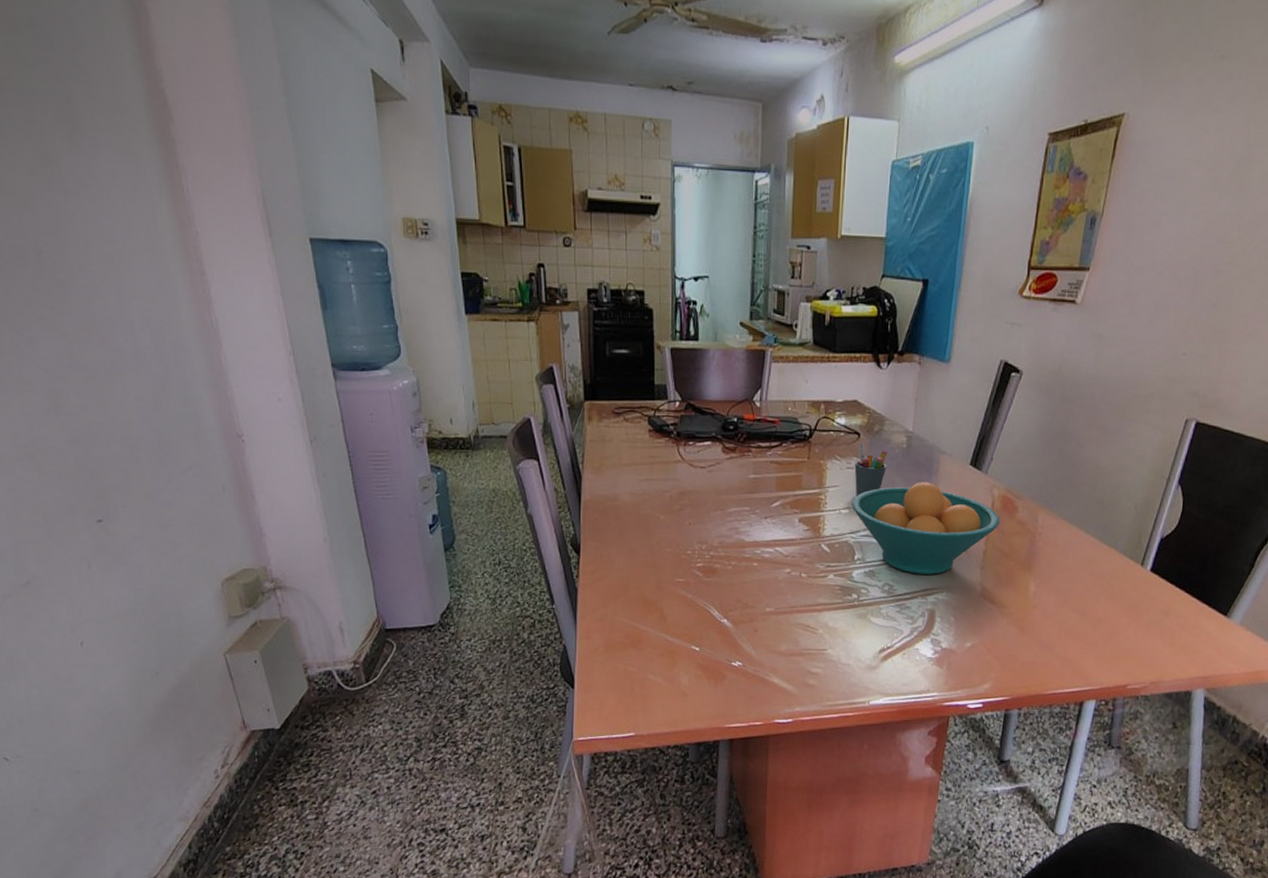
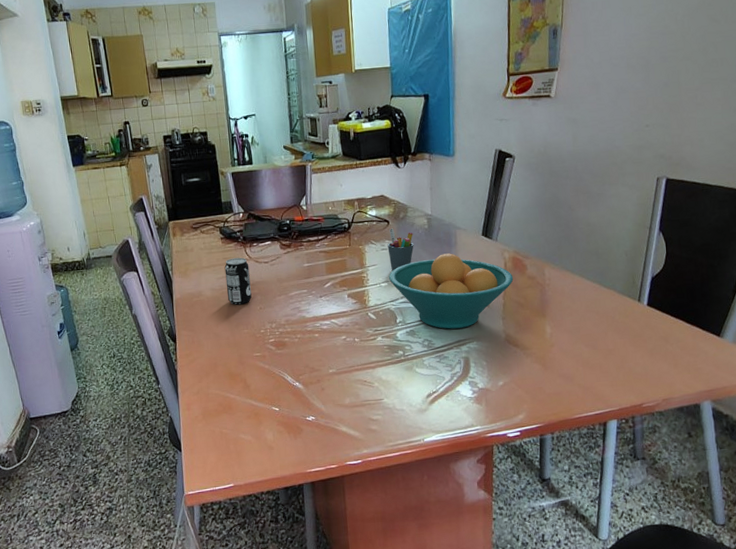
beverage can: none [649,457,681,517] -> present [224,257,252,305]

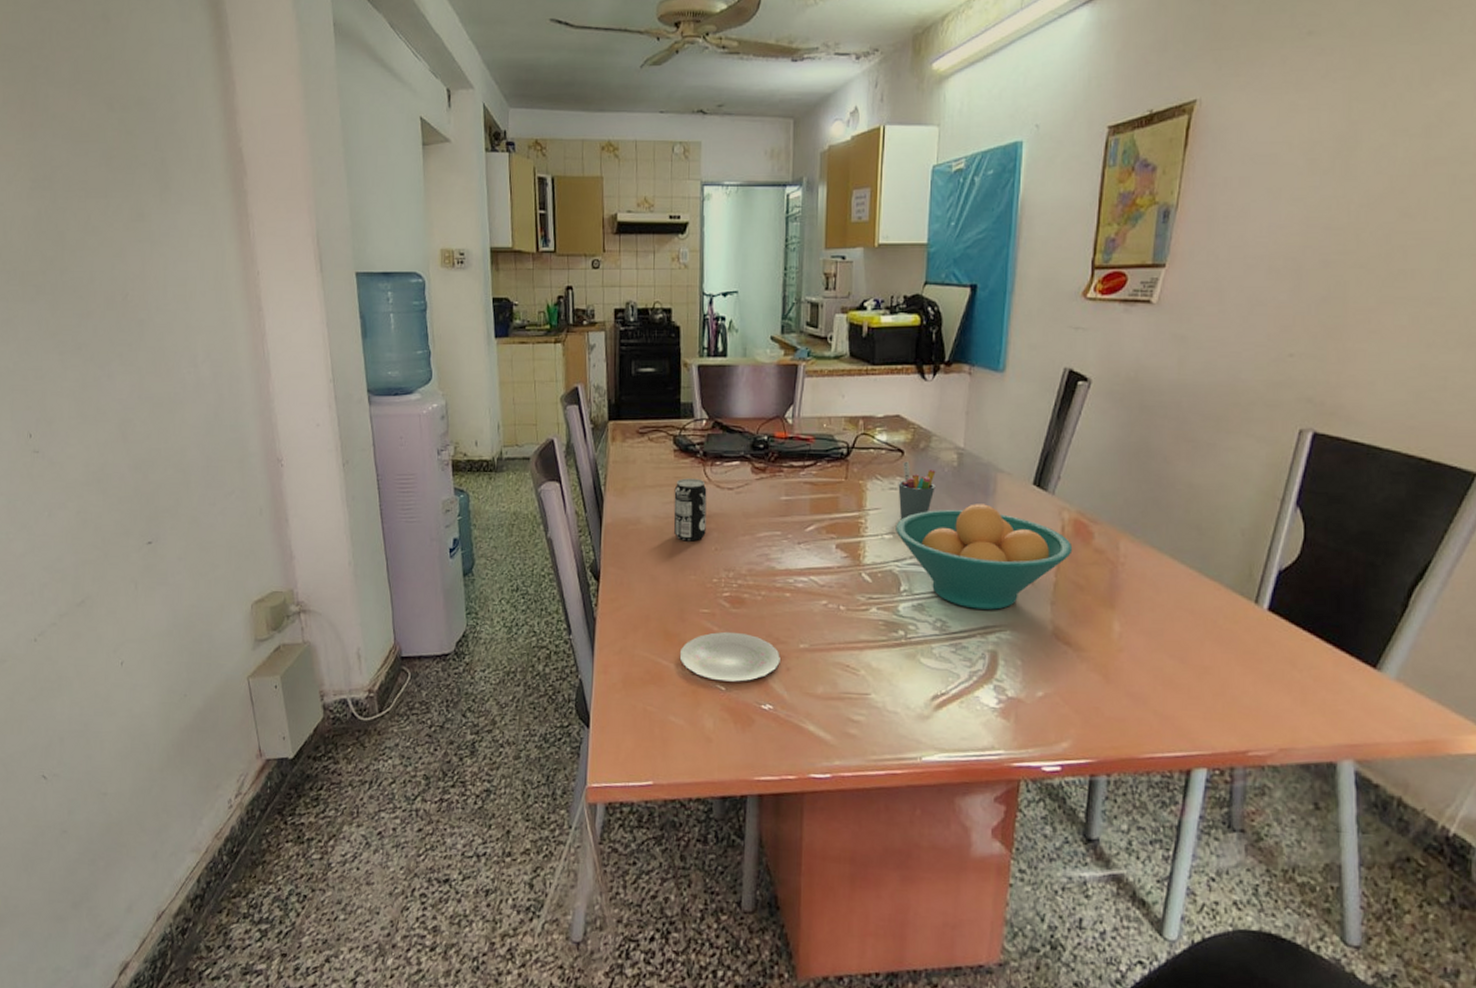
plate: none [243,367,317,405] -> present [680,631,780,682]

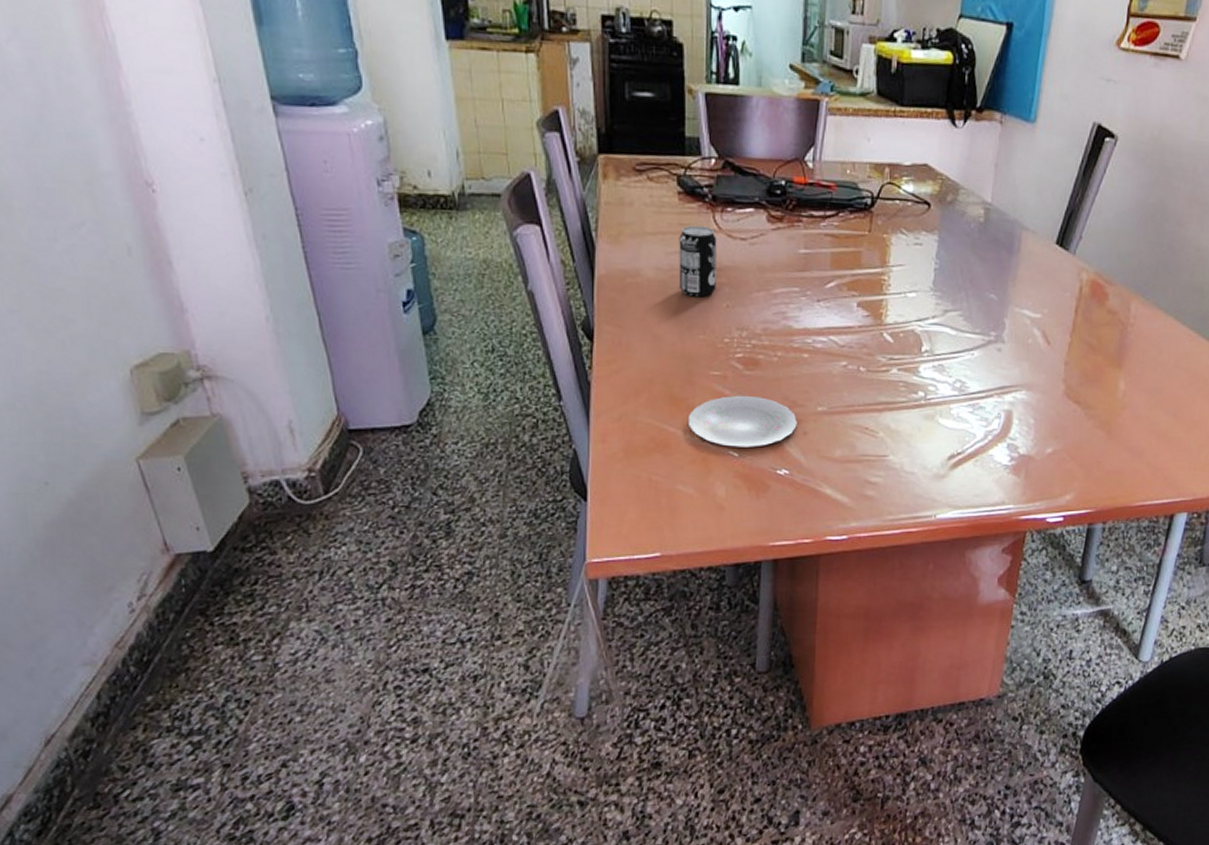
fruit bowl: present [896,504,1073,610] -> none [919,262,1089,370]
pen holder: present [898,461,936,520] -> none [923,215,962,278]

